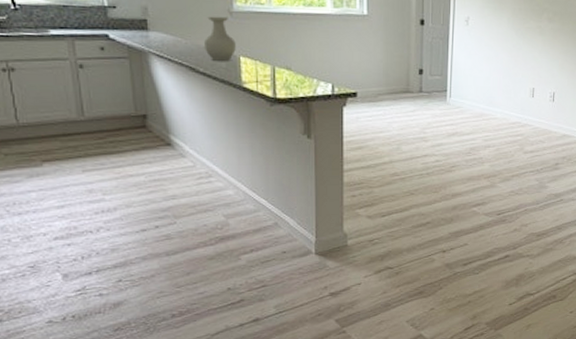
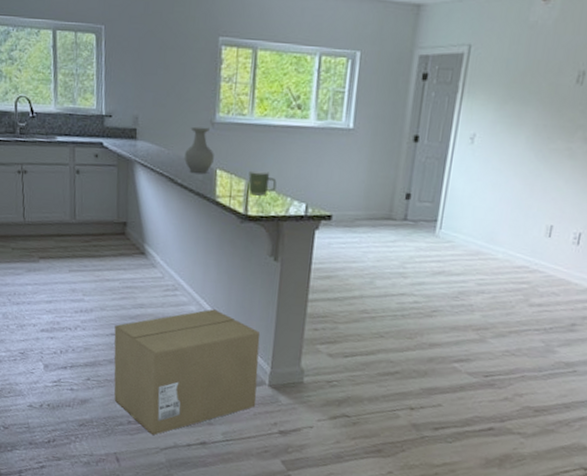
box: none [145,190,305,324] -> present [114,309,261,436]
mug: none [273,56,302,79] -> present [248,170,277,196]

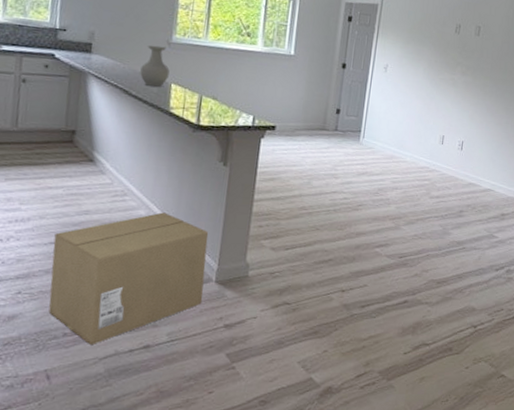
mug: present [248,170,277,196] -> none [201,86,228,108]

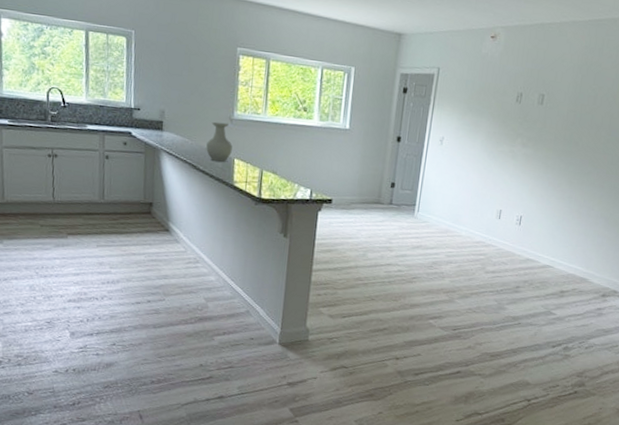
box: present [48,212,209,346] -> none [138,279,272,393]

